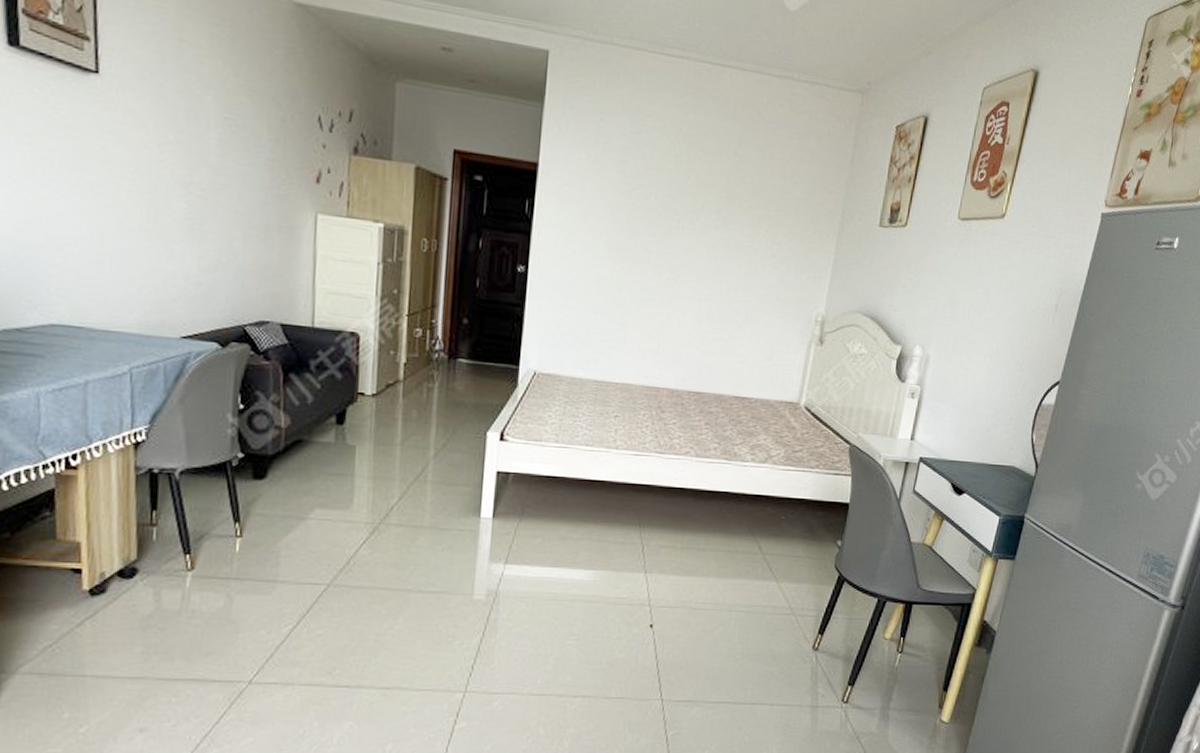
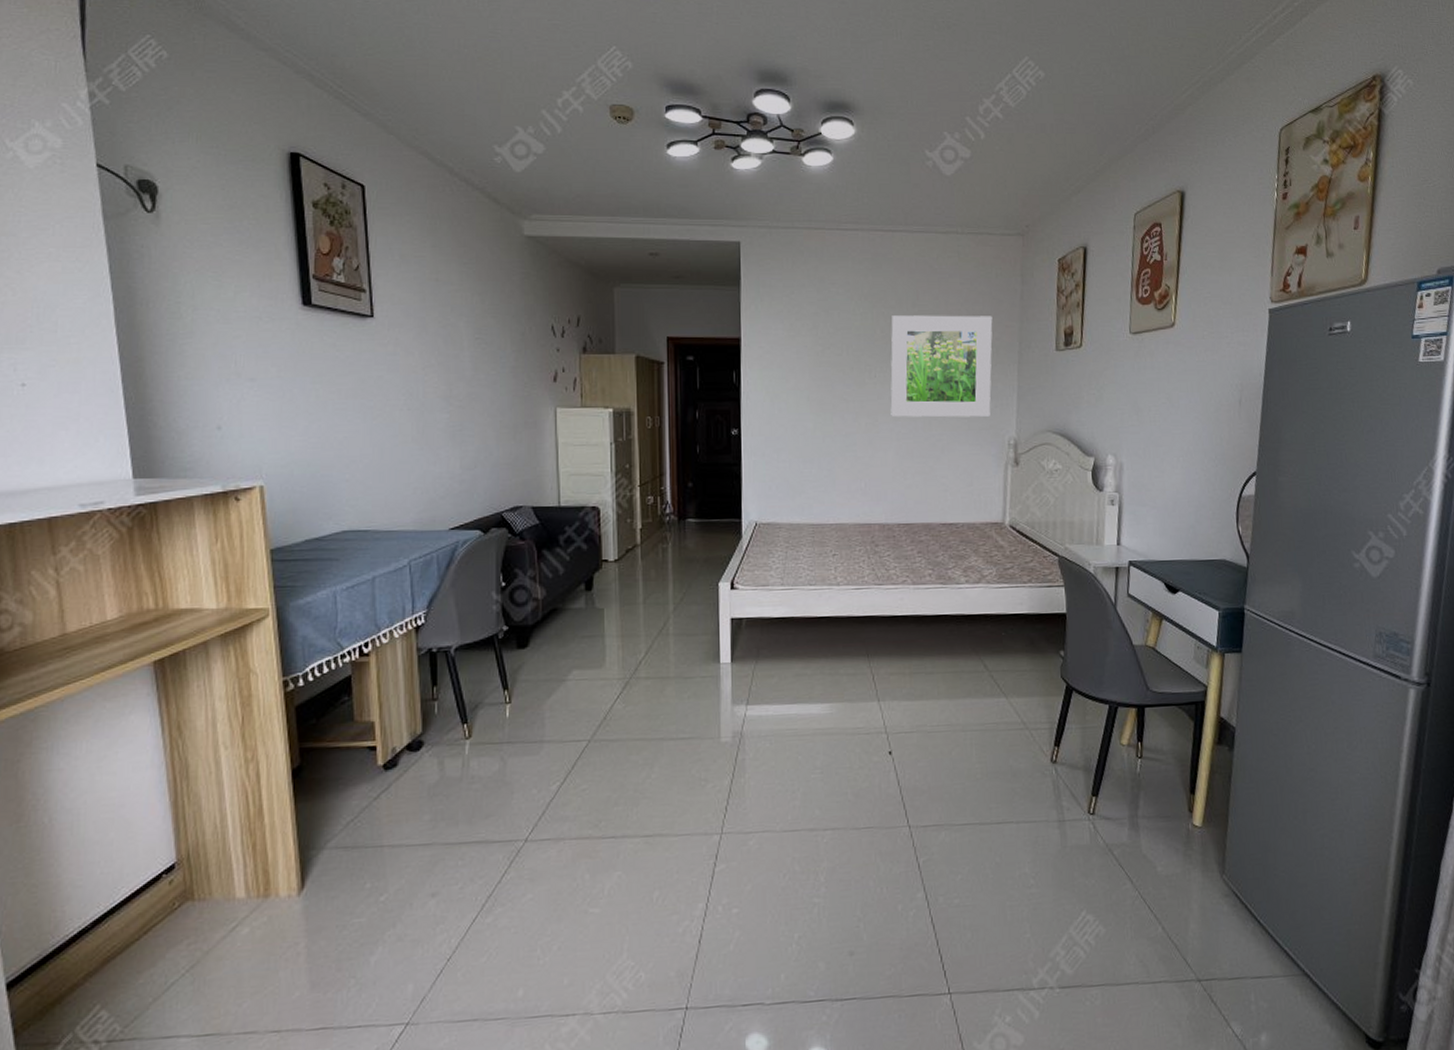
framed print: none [695,162,818,288] -> present [890,315,993,418]

